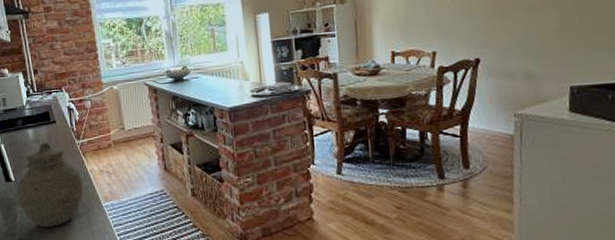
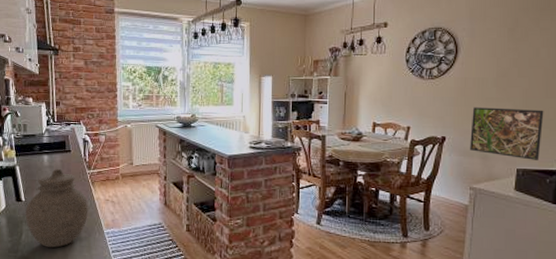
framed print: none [509,13,599,75] -> present [470,107,544,160]

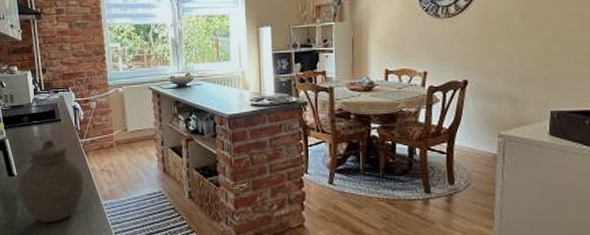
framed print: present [470,107,544,160] -> none [496,43,580,101]

